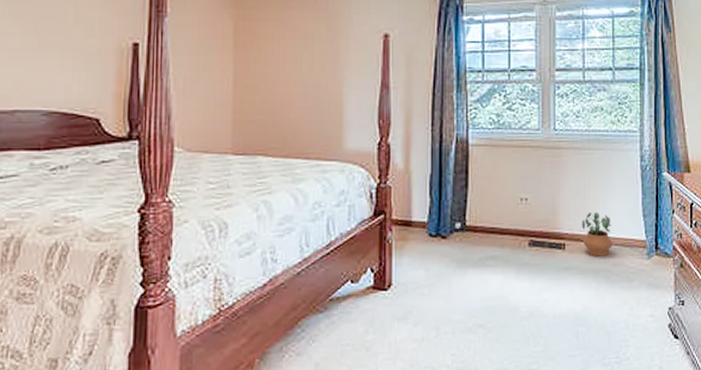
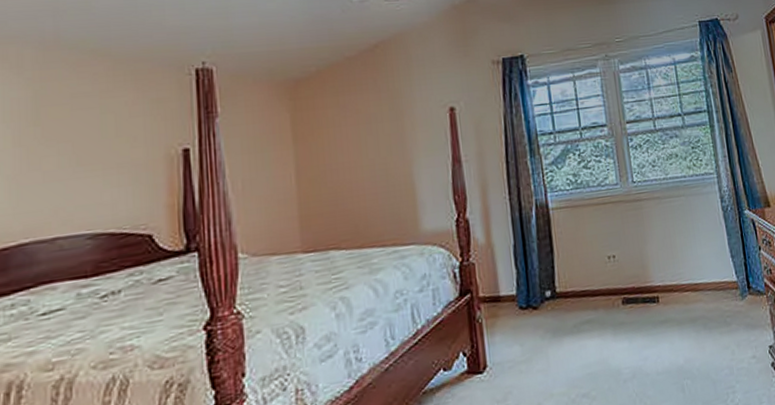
potted plant: present [582,212,613,256] -> none [672,259,706,305]

